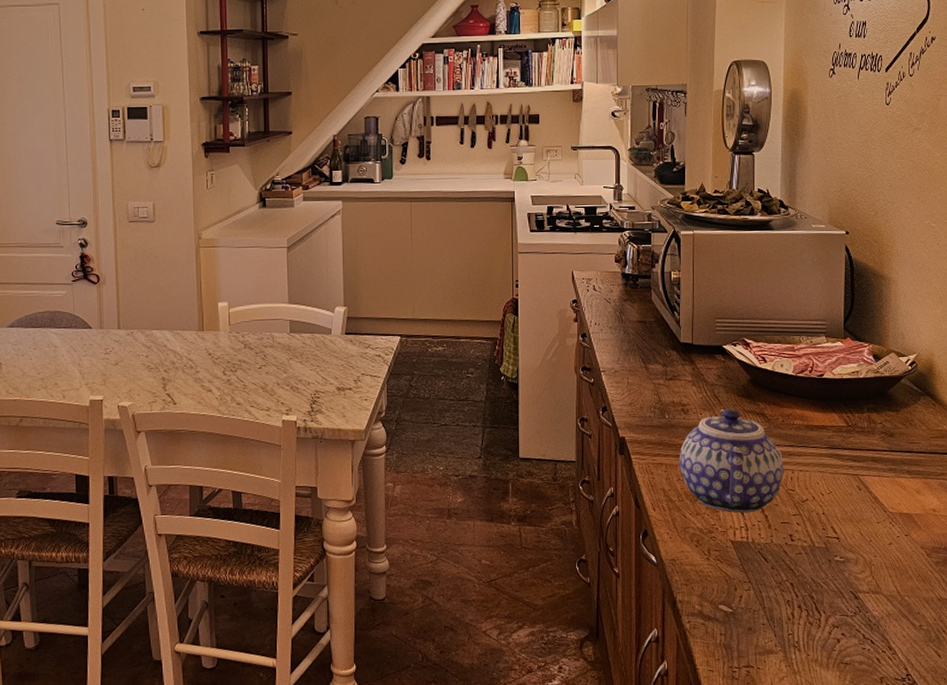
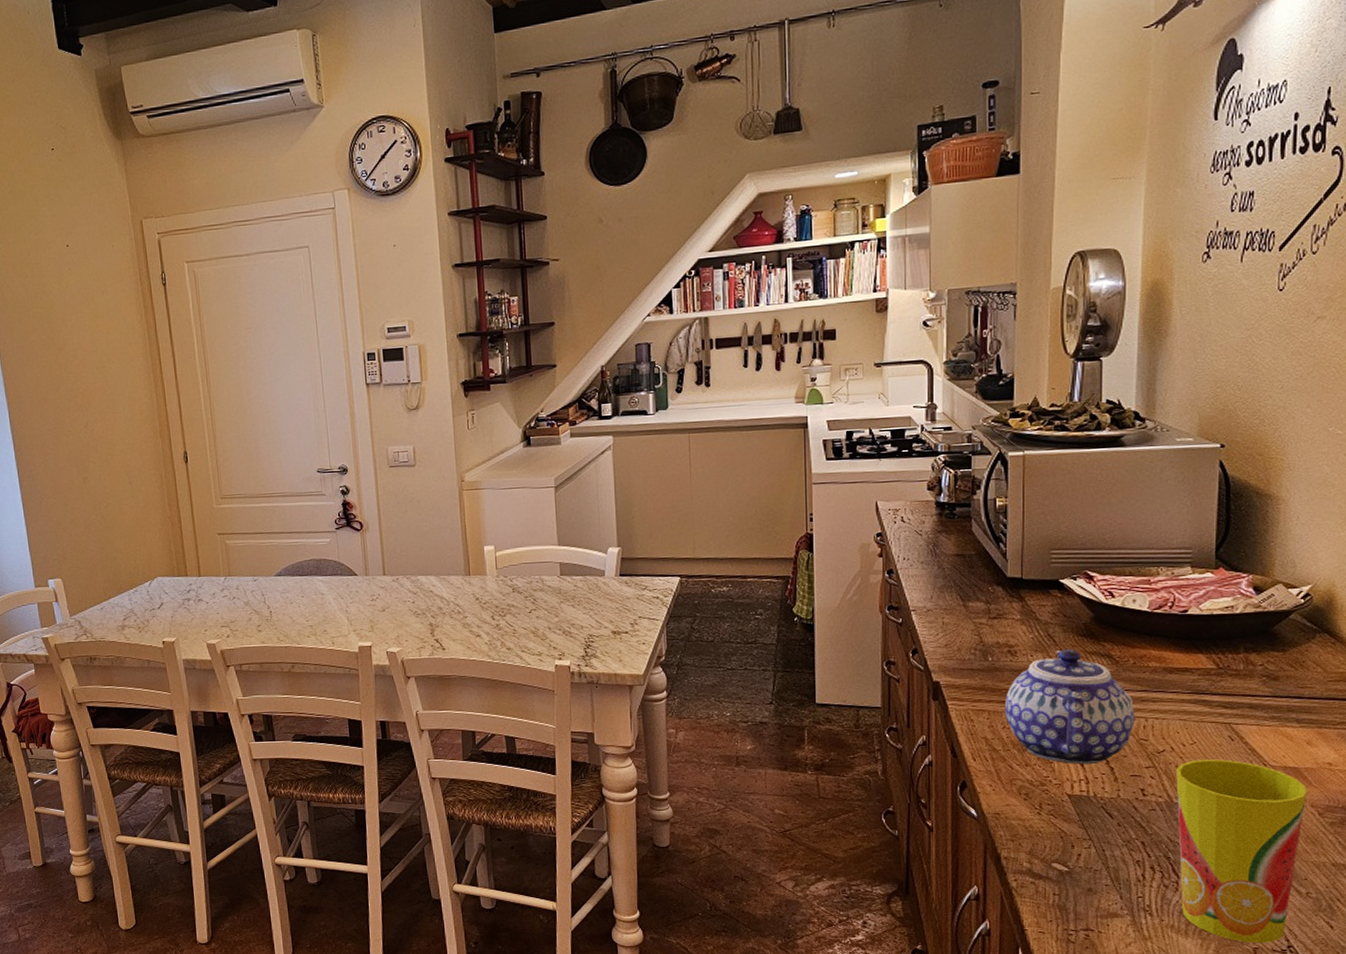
cup: none [817,507,918,673] -> present [1176,759,1308,944]

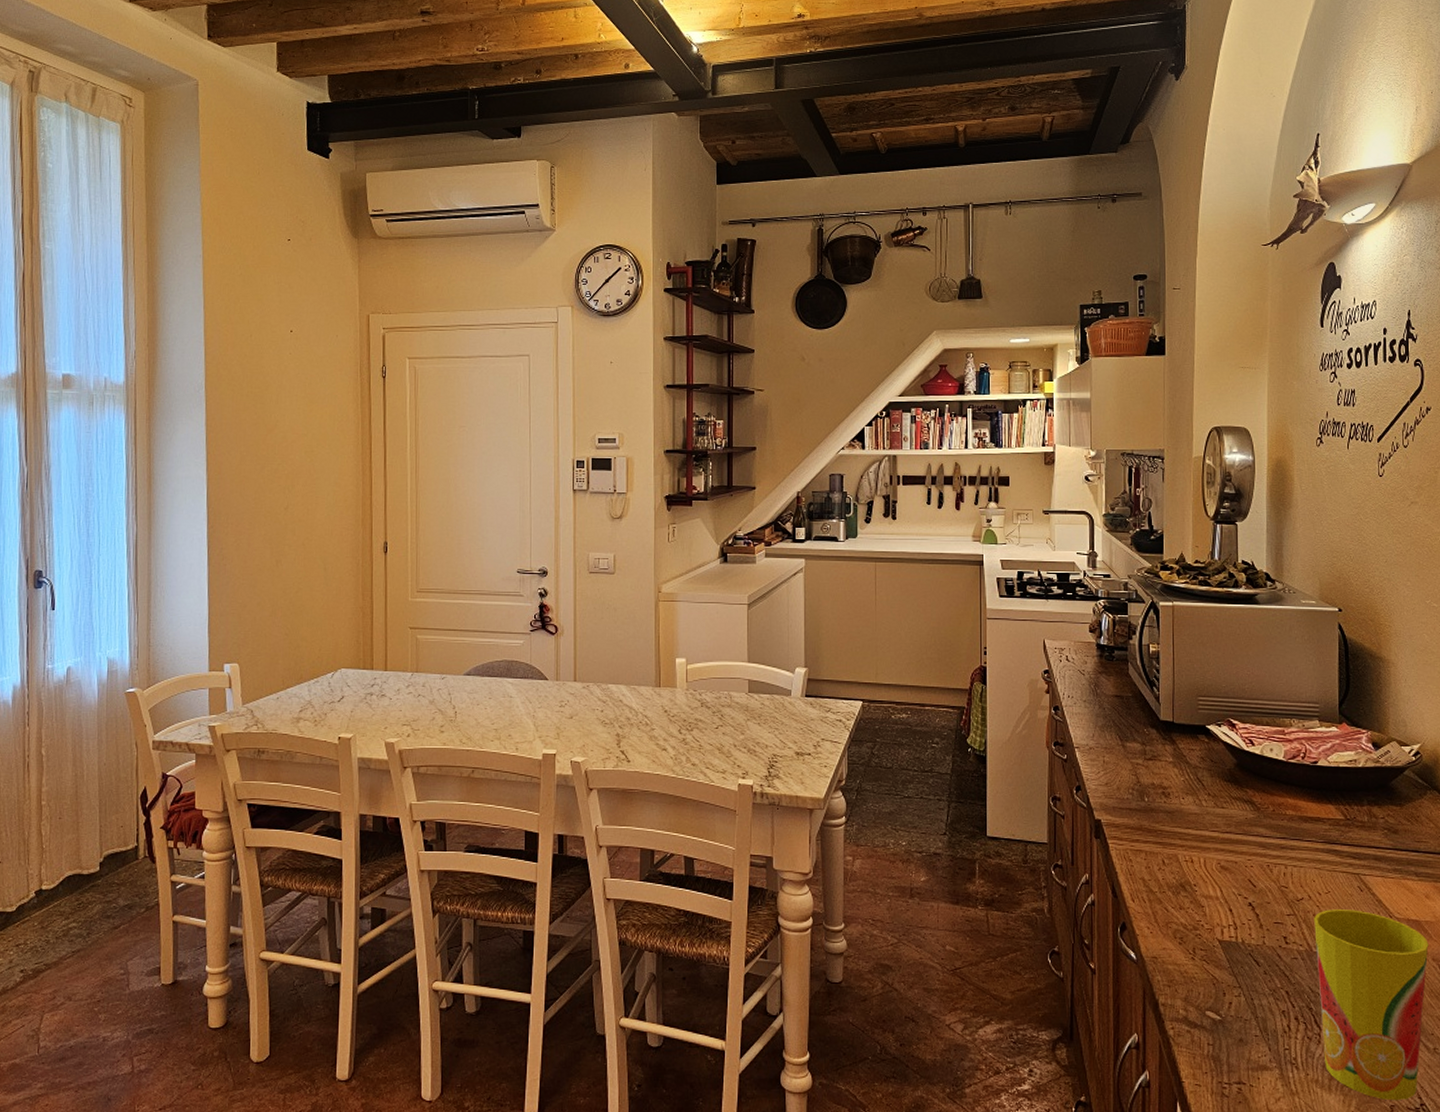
teapot: present [1005,648,1135,765] -> none [1160,793,1276,910]

